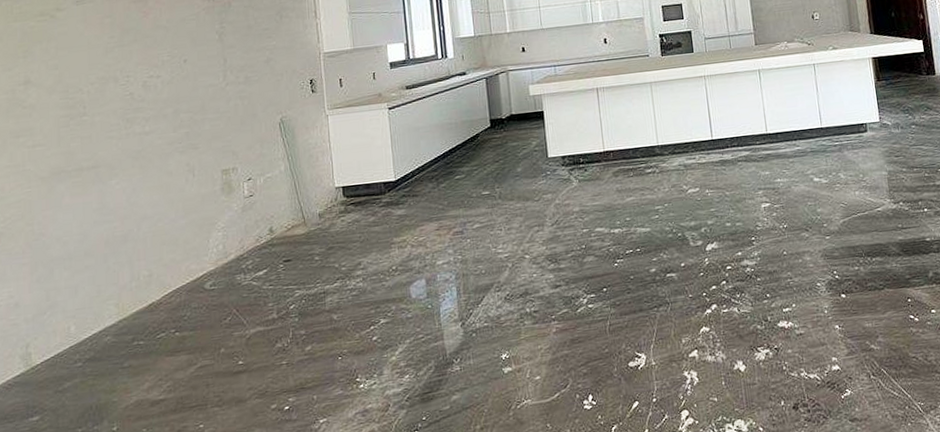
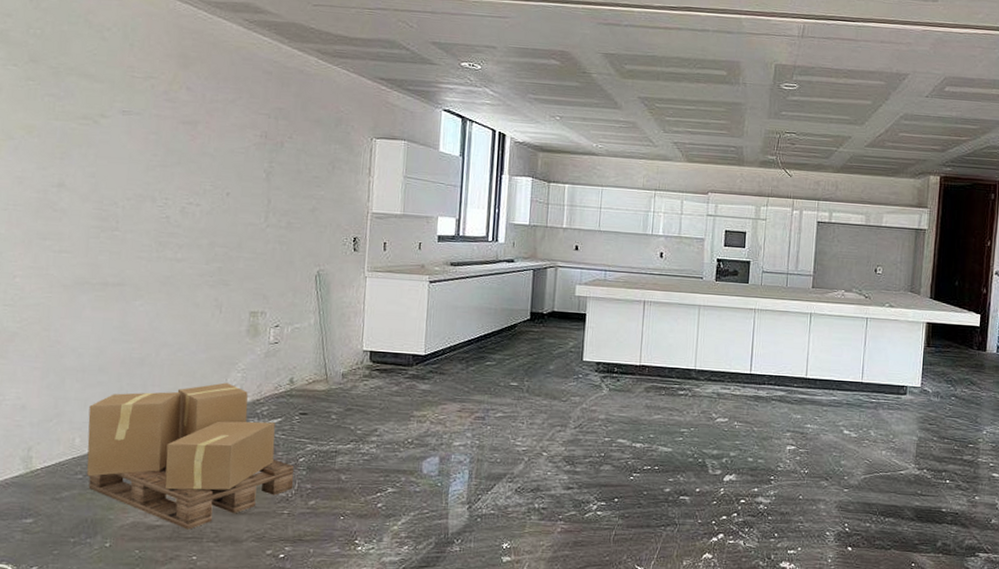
cardboard boxes: none [80,244,288,399] -> present [87,382,294,530]

